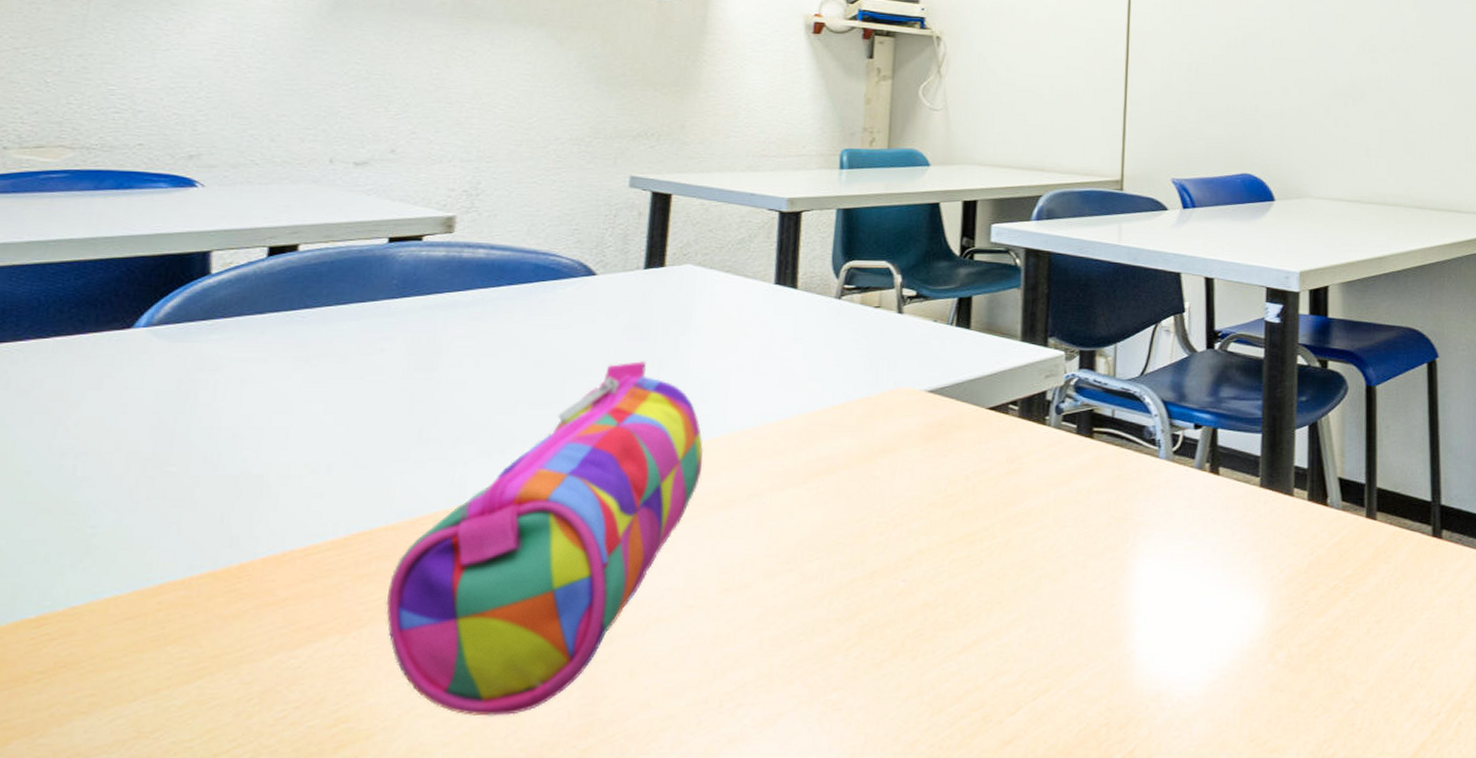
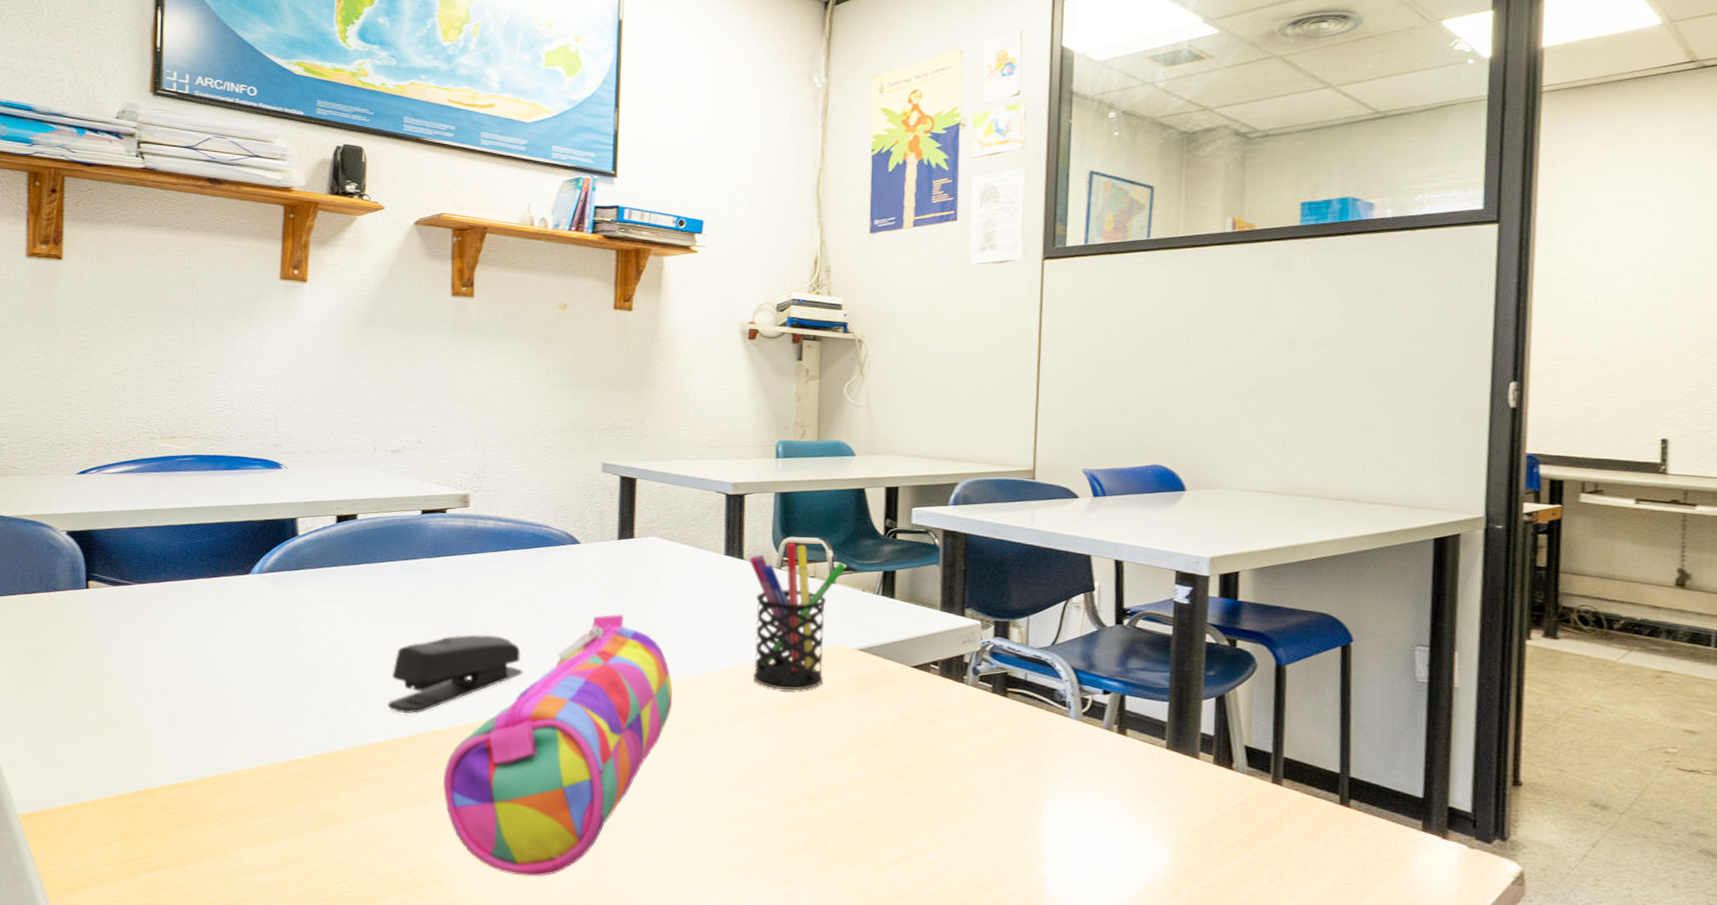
stapler: none [316,394,510,507] -> present [387,634,523,714]
pen holder: none [803,267,917,445] -> present [749,542,846,691]

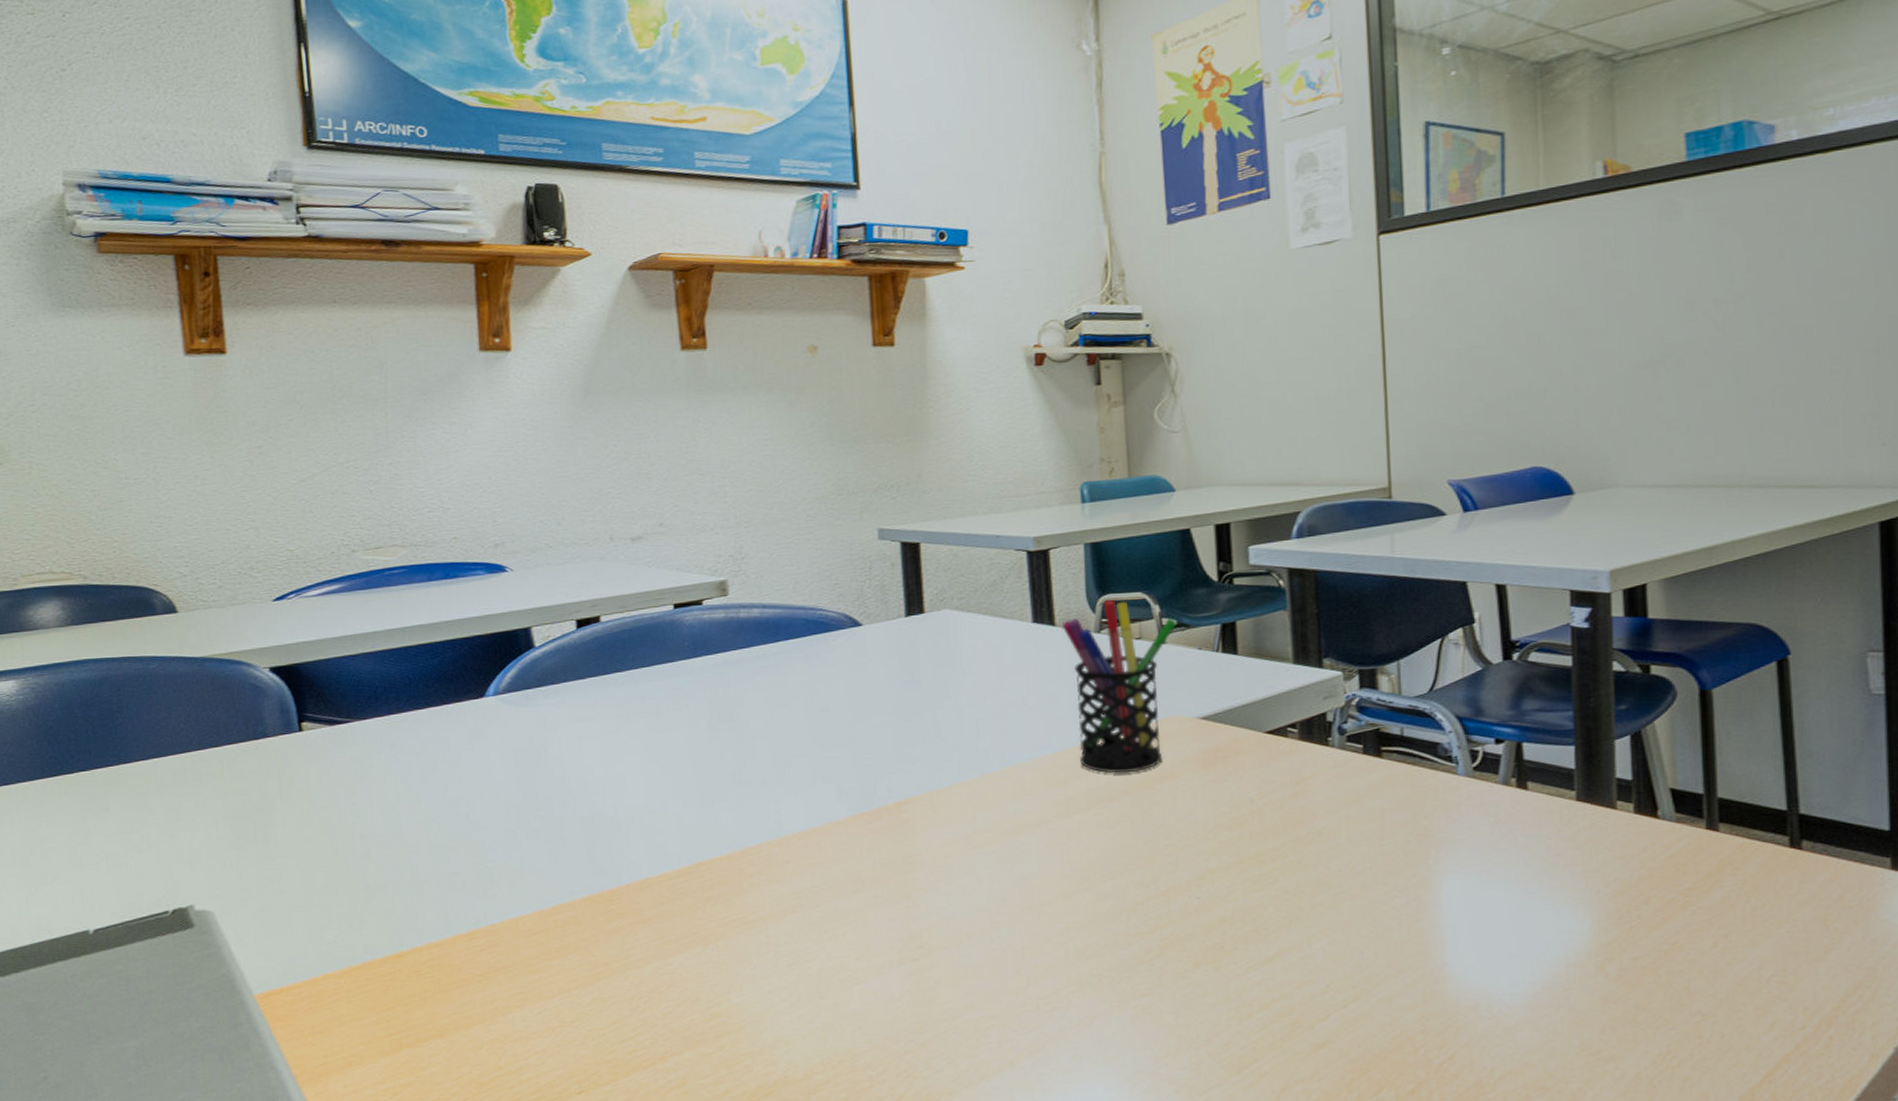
stapler: present [387,634,523,714] -> none [659,741,811,841]
pencil case: present [443,614,673,877] -> none [732,703,989,1014]

